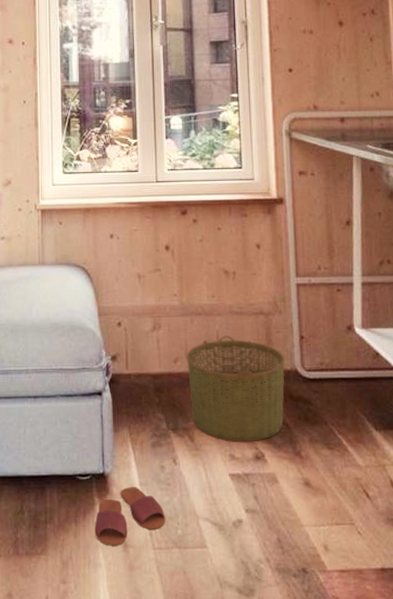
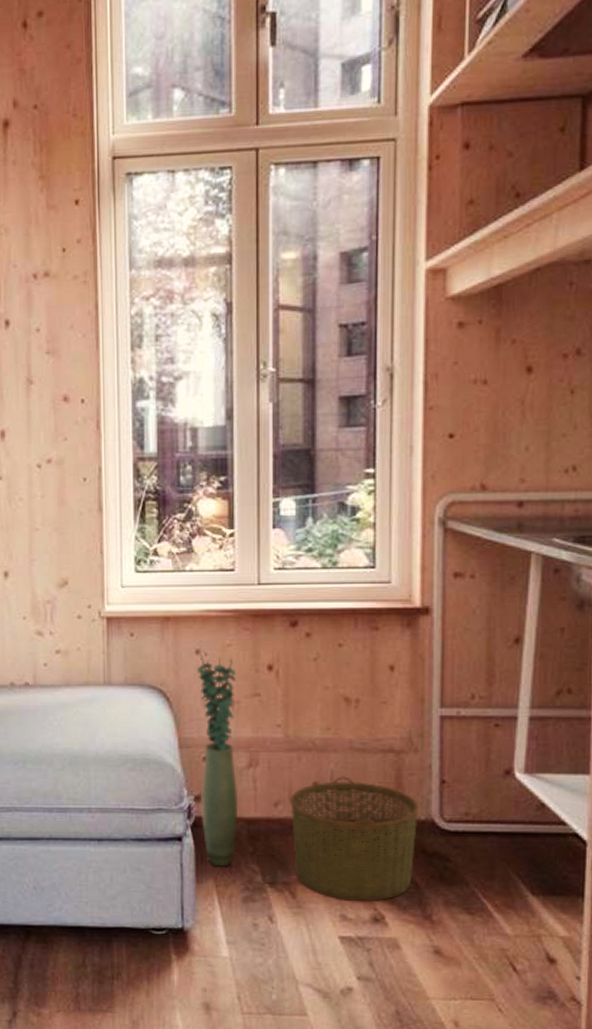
slippers: present [94,486,165,546] -> none [171,944,257,1008]
vase: none [111,238,147,417] -> present [196,654,239,867]

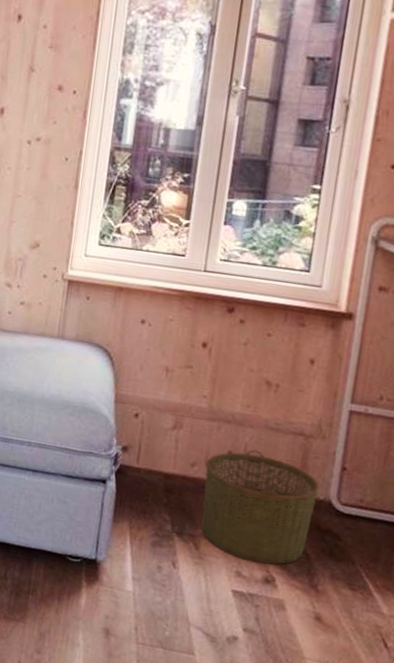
vase: present [196,654,239,867] -> none [124,324,175,512]

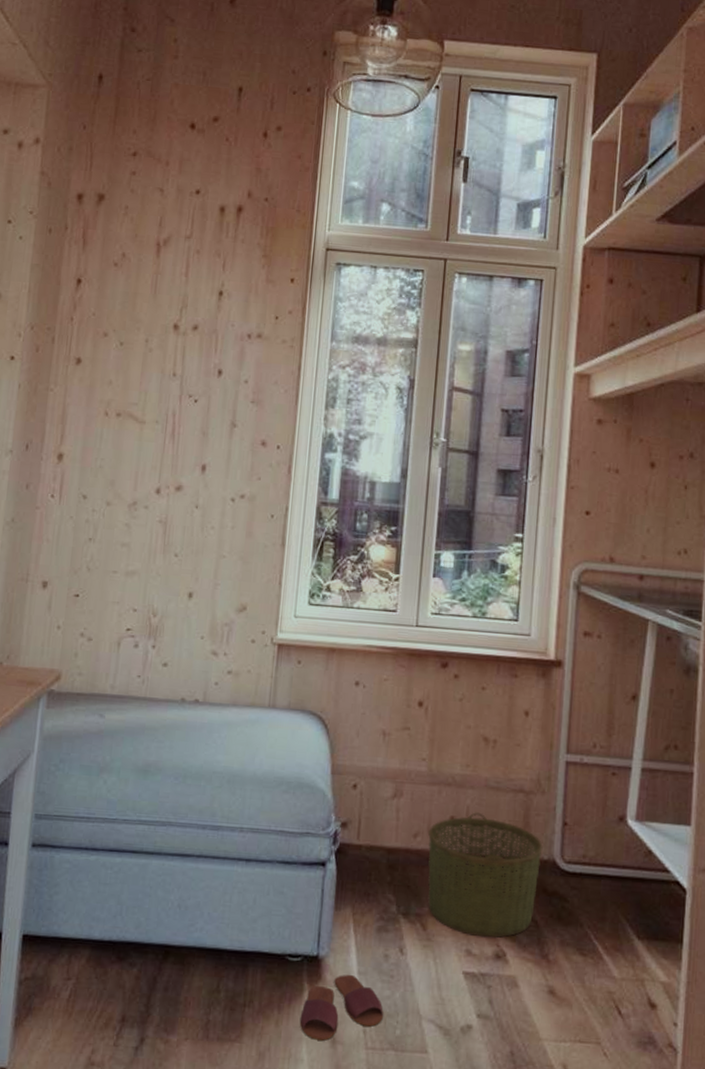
slippers: none [77,578,154,632] -> present [299,974,383,1041]

